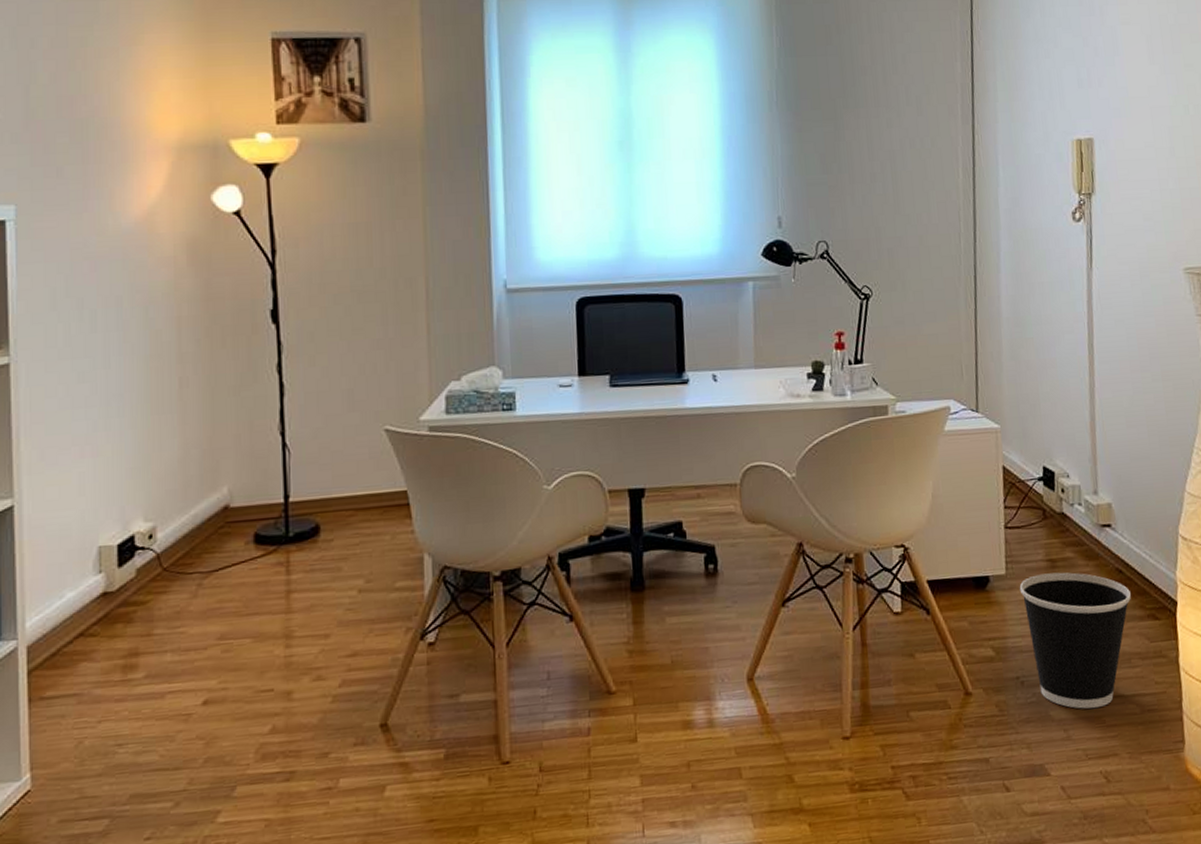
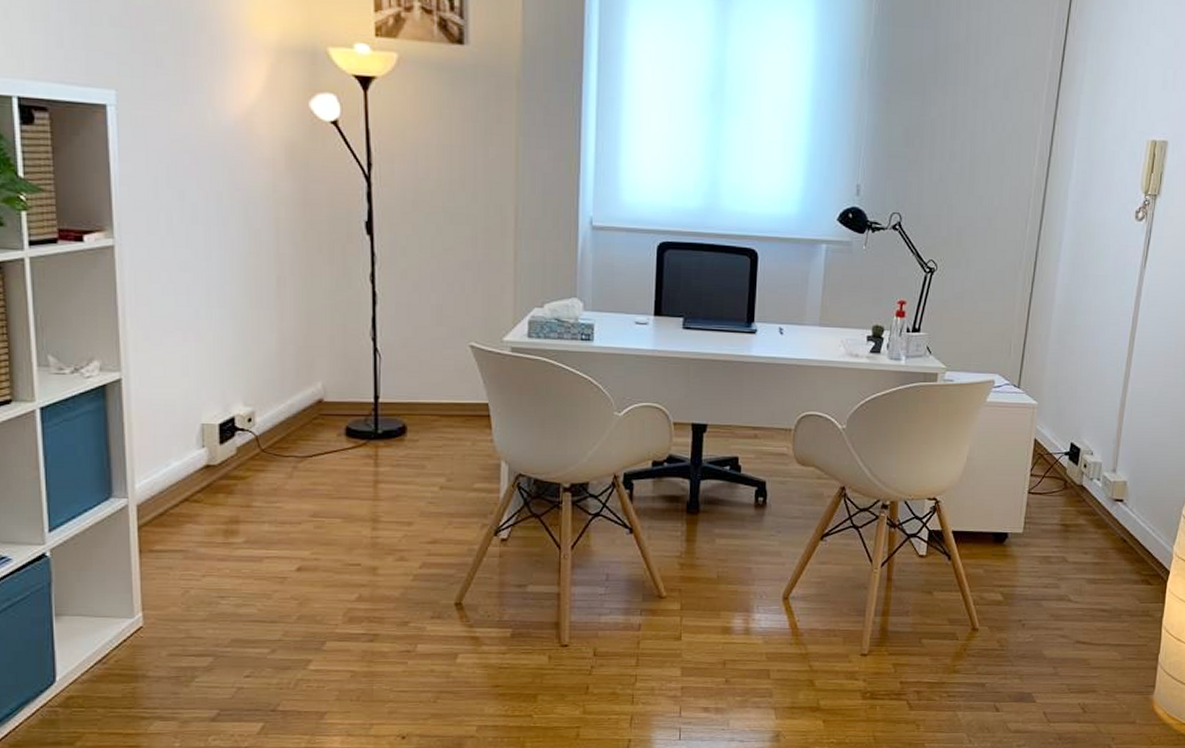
wastebasket: present [1019,572,1131,709] -> none [1033,536,1130,652]

